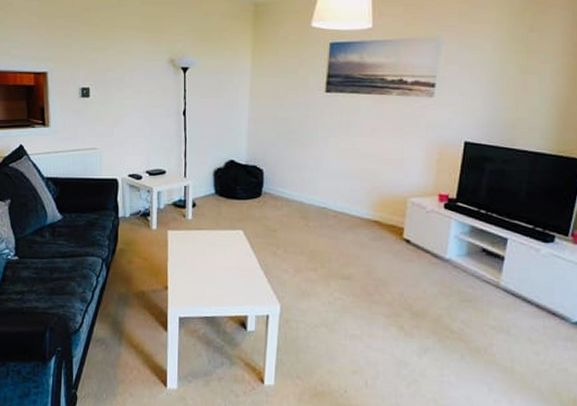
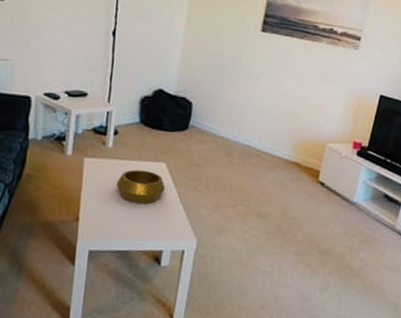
decorative bowl: none [198,239,244,271] -> present [116,169,165,204]

